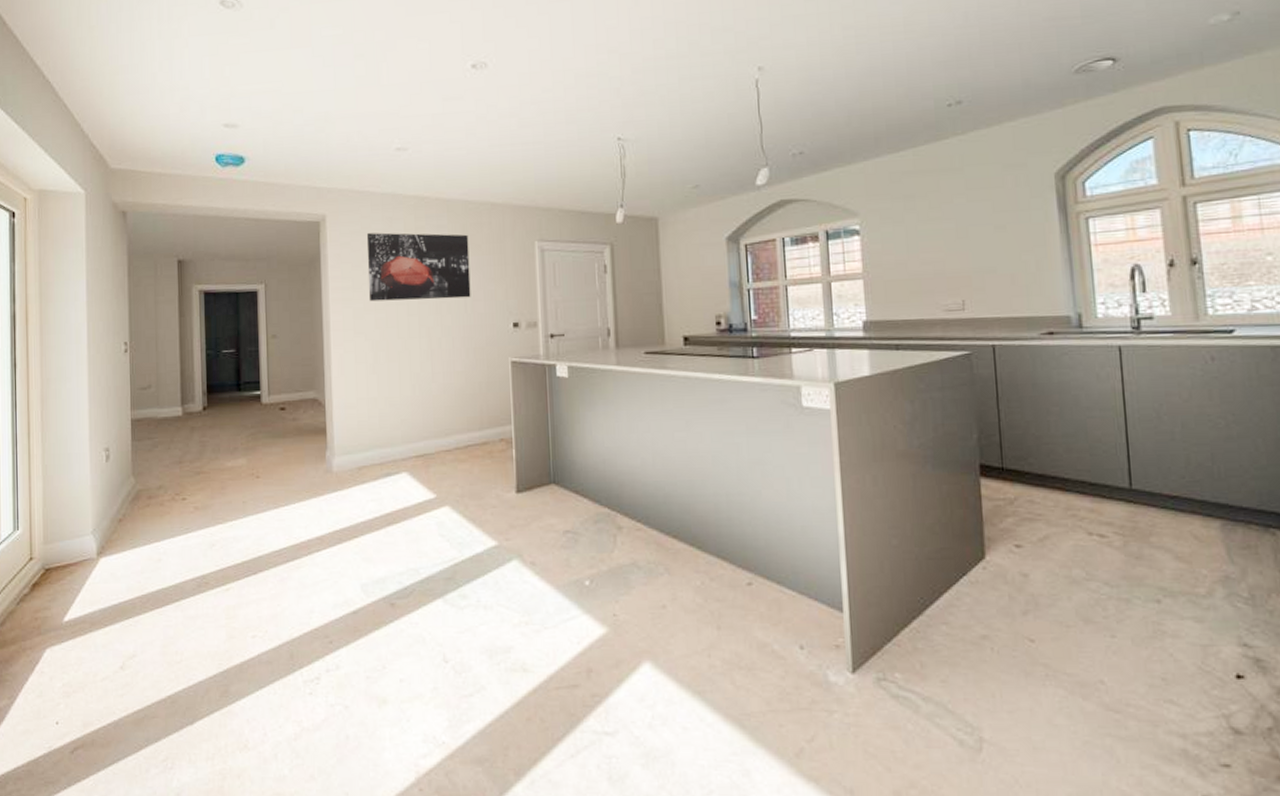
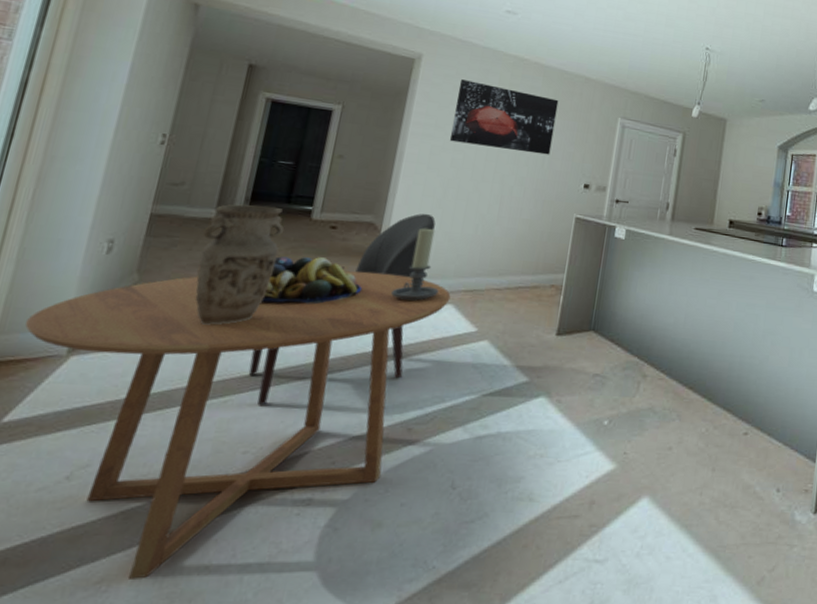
dining table: none [62,448,404,757] -> present [25,271,451,579]
vase: none [176,396,241,518] -> present [195,203,285,326]
fruit bowl: none [236,440,320,492] -> present [260,256,362,305]
chair: none [240,381,375,590] -> present [248,213,436,405]
candle holder: none [348,396,391,474] -> present [391,228,439,301]

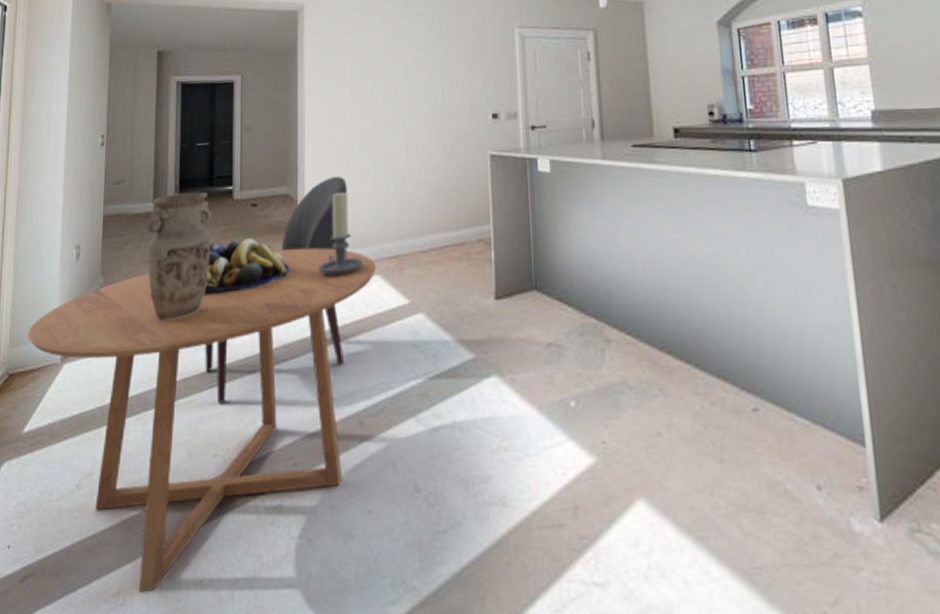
wall art: present [449,79,559,155] -> none [343,21,449,92]

